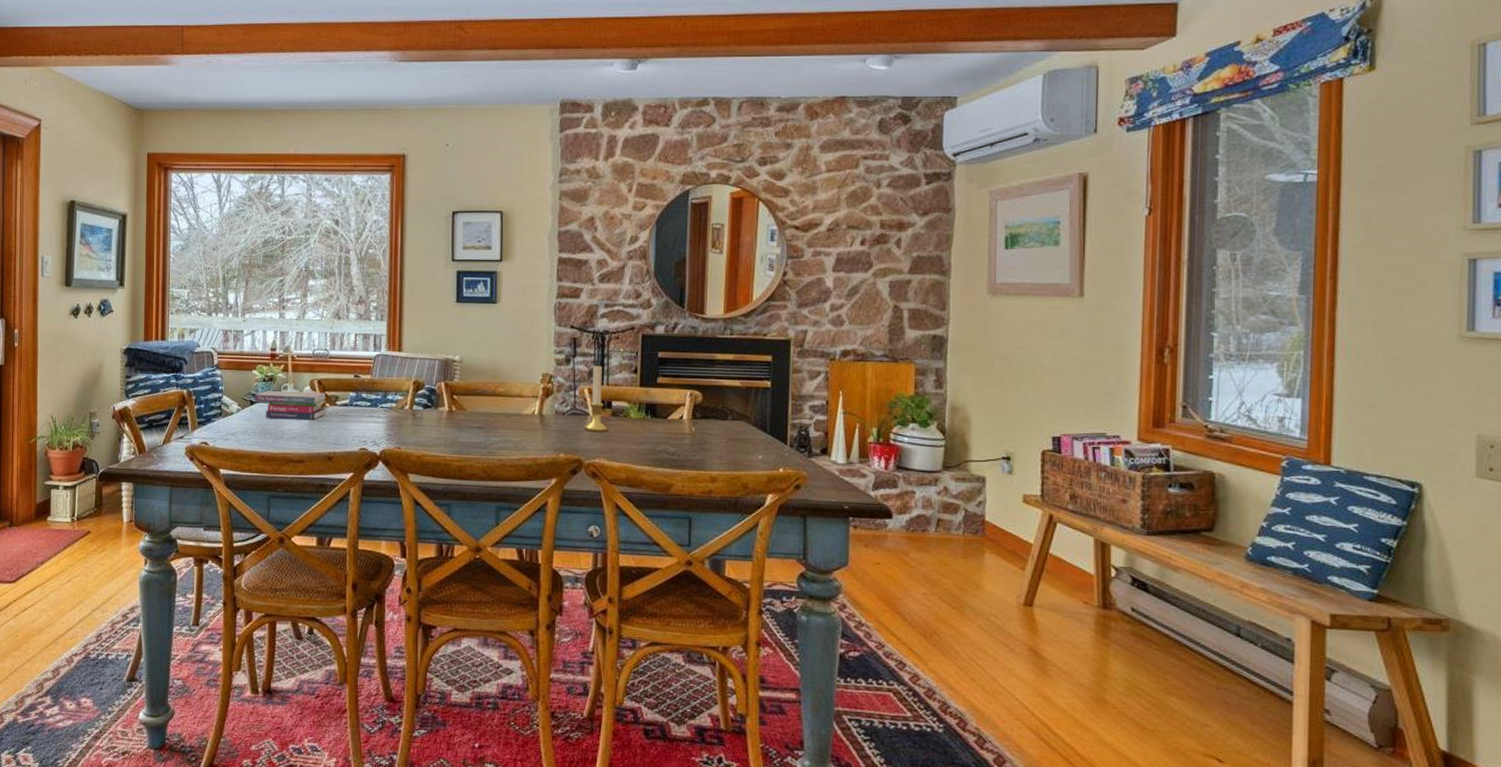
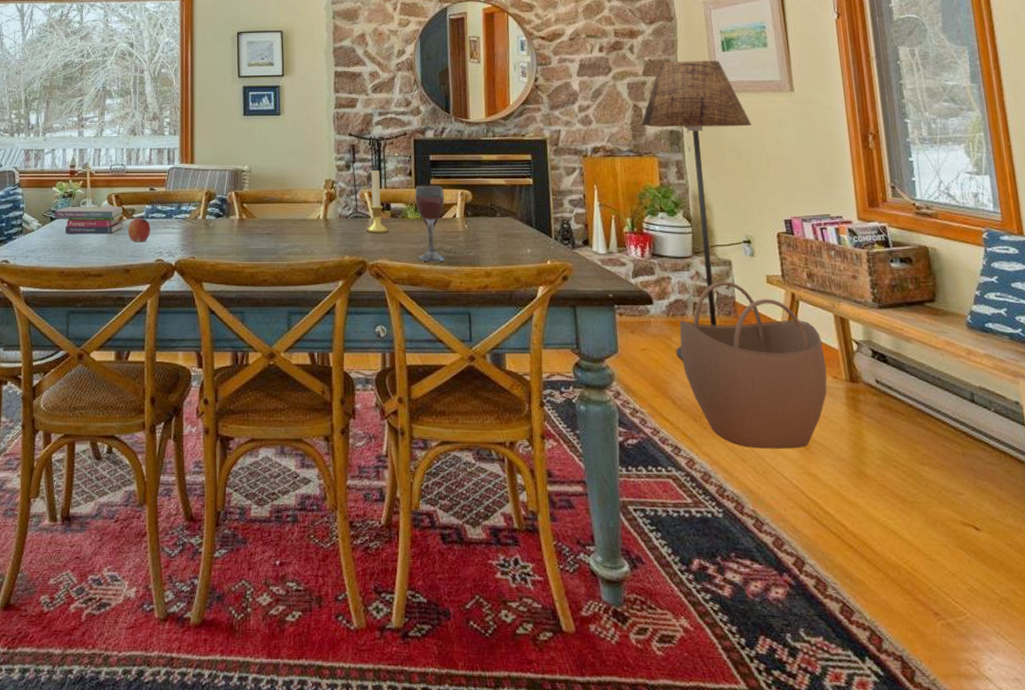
fruit: none [331,405,355,430] -> present [128,218,151,242]
cup: none [638,383,672,465] -> present [415,185,446,263]
floor lamp: none [900,258,1028,576] -> present [641,61,751,360]
woven basket: none [917,498,1078,671] -> present [679,281,827,449]

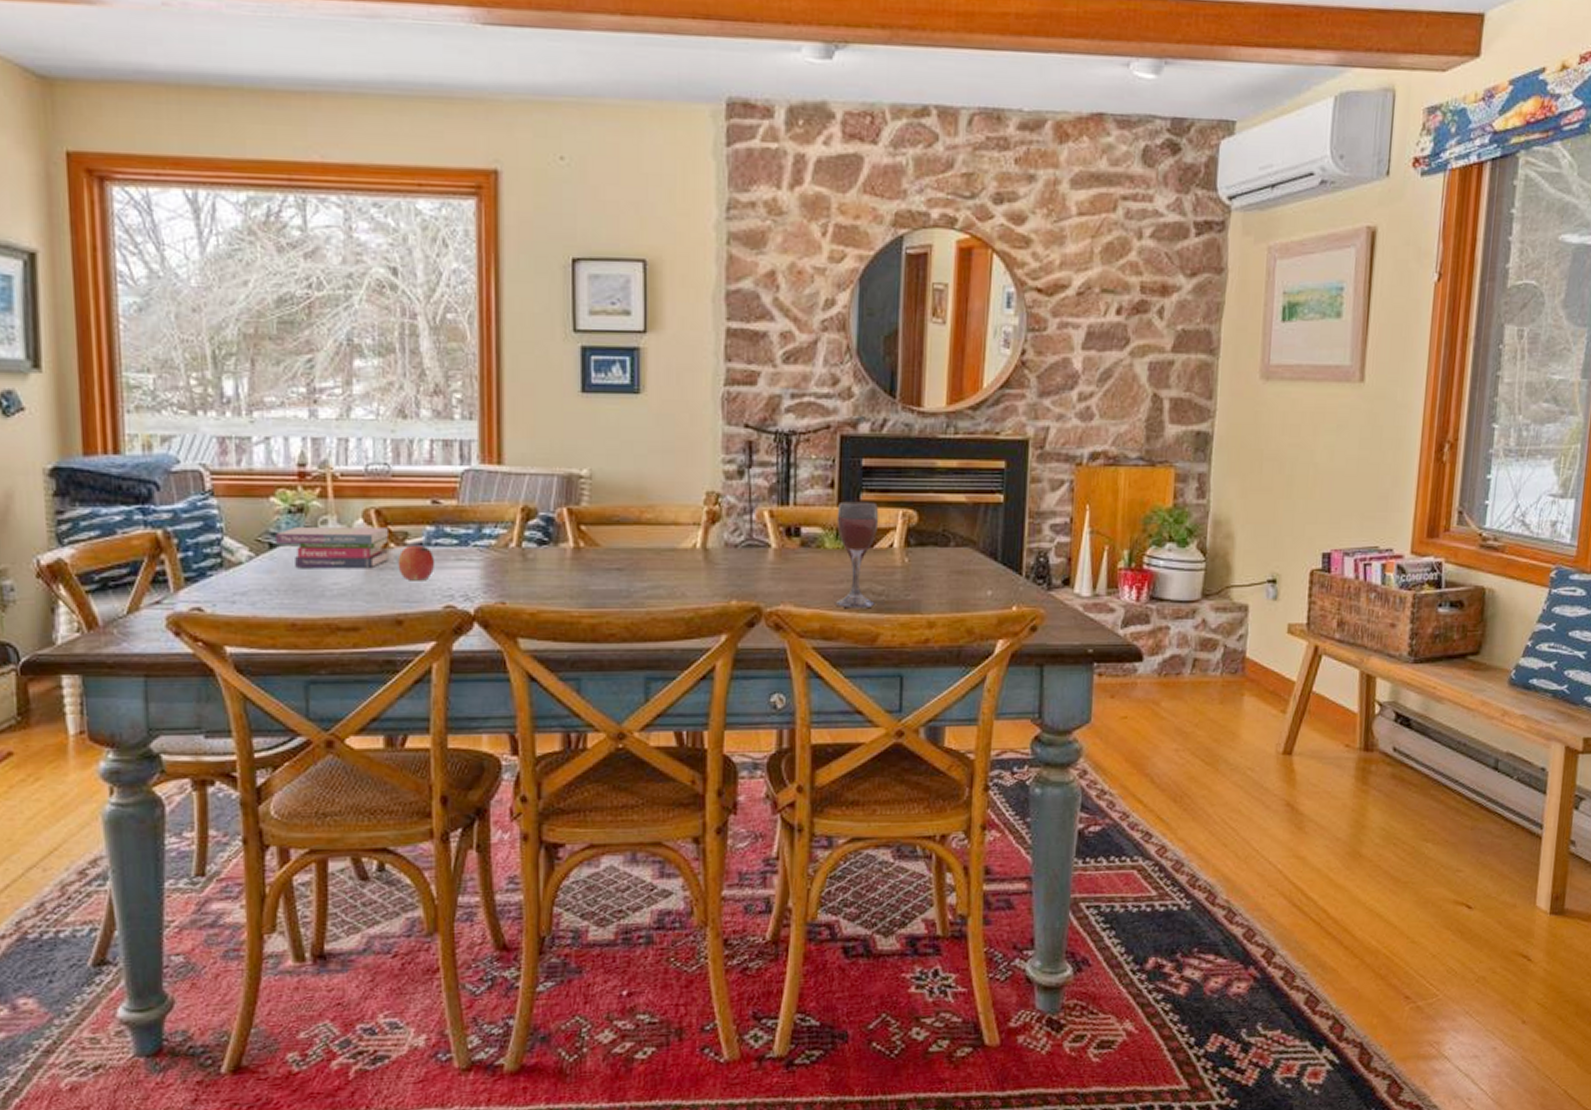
candle holder: present [366,168,389,234] -> none [763,476,796,570]
floor lamp: present [641,61,751,360] -> none [1160,333,1303,729]
woven basket: present [679,281,827,449] -> none [1169,631,1341,831]

